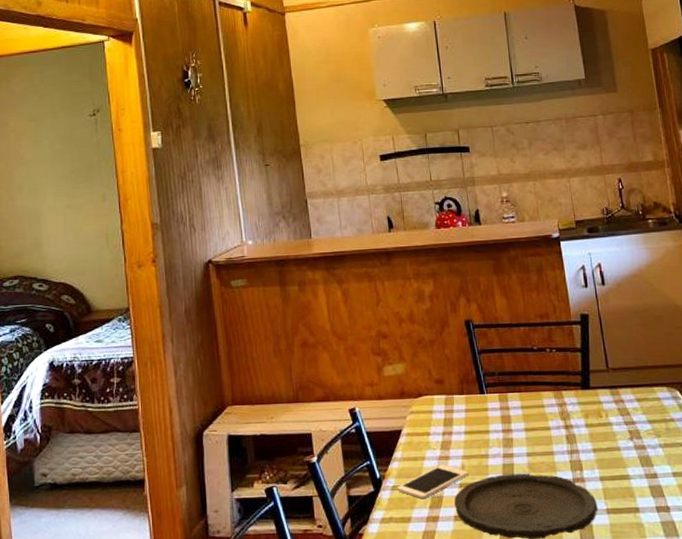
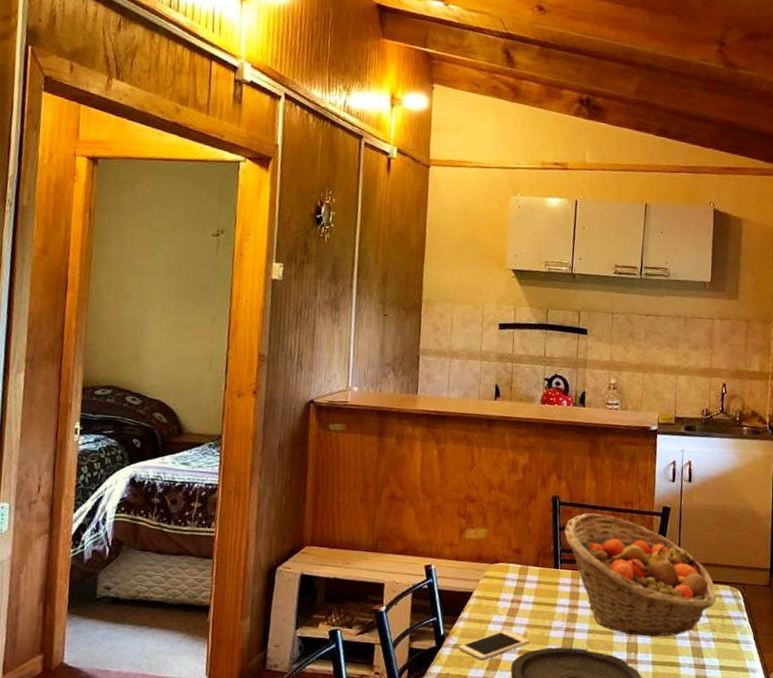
fruit basket: none [483,331,655,452] -> present [564,513,717,637]

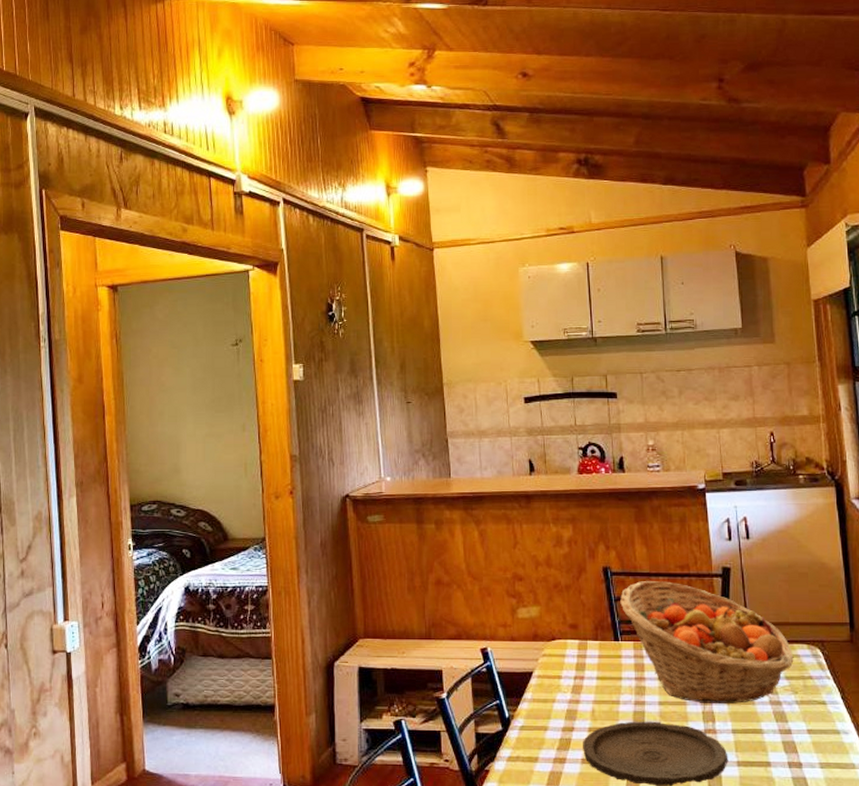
cell phone: present [458,630,530,661] -> none [526,708,598,741]

